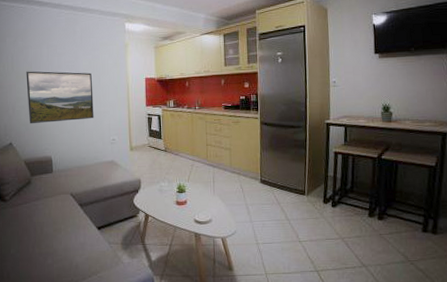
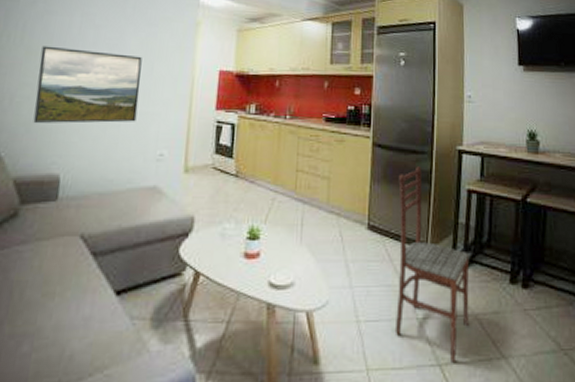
dining chair: none [281,137,338,269] -> present [394,166,470,362]

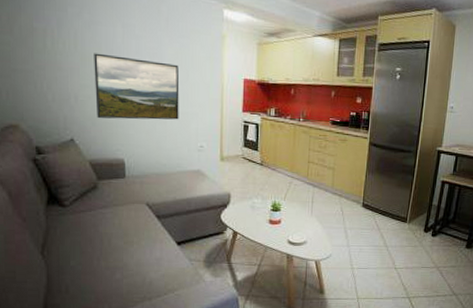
dining chair: present [394,166,470,362] -> none [378,162,438,296]

